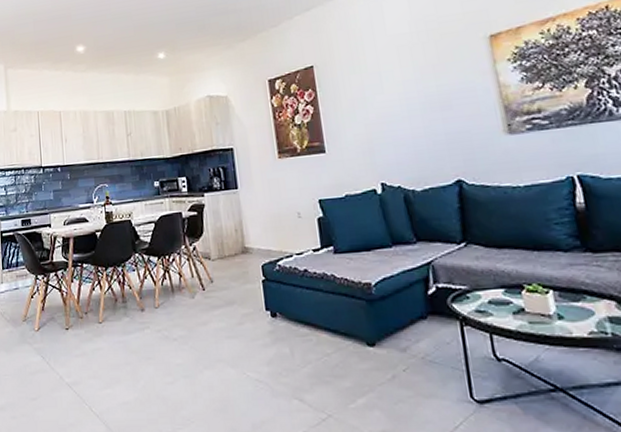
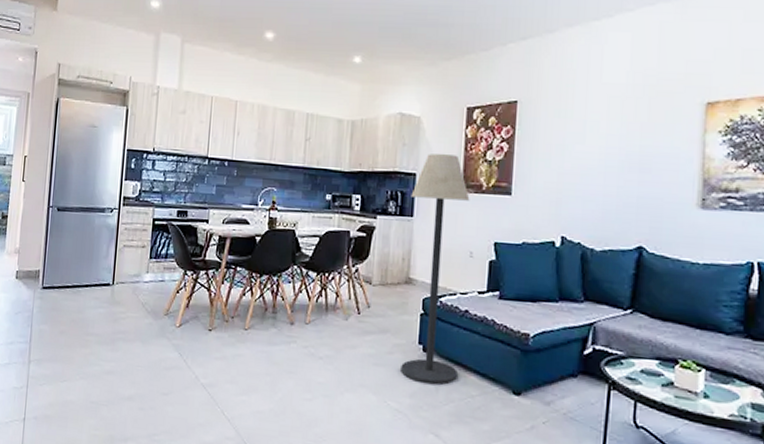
floor lamp: none [232,125,310,350] -> present [401,154,470,385]

